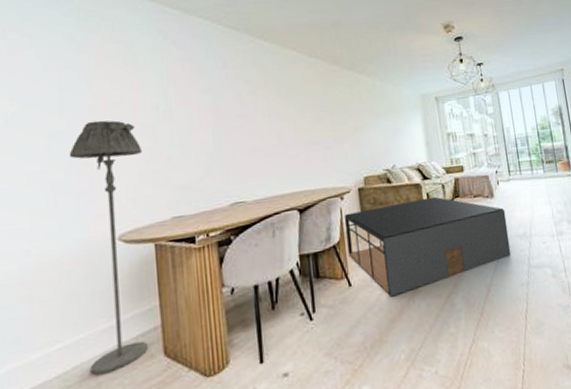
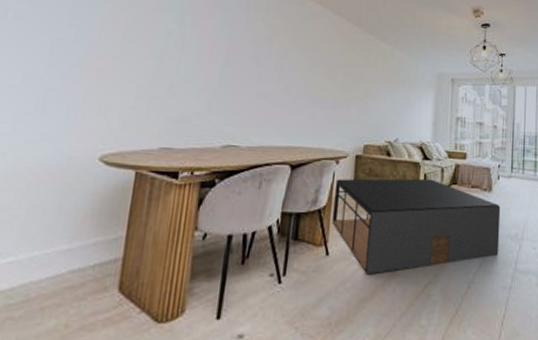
floor lamp: present [69,120,149,376] -> none [36,34,146,299]

